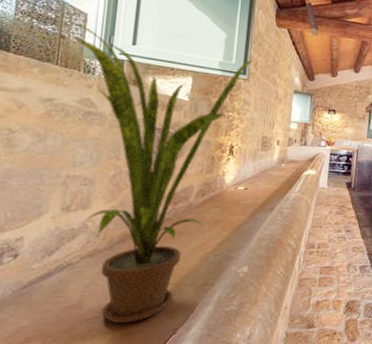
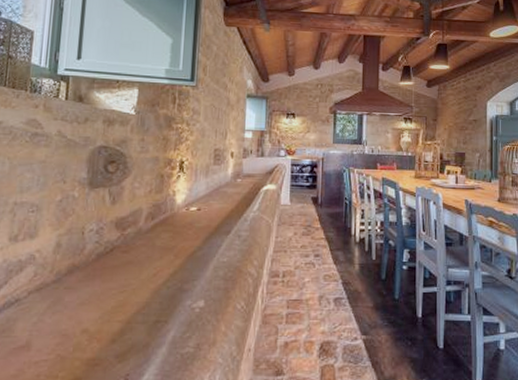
house plant: present [69,21,253,324] -> none [16,41,201,368]

